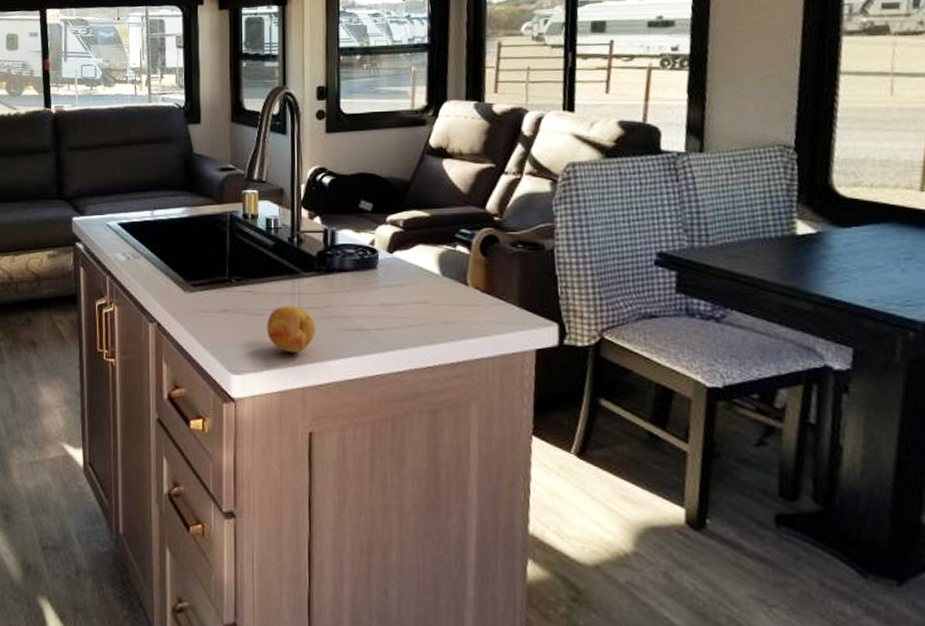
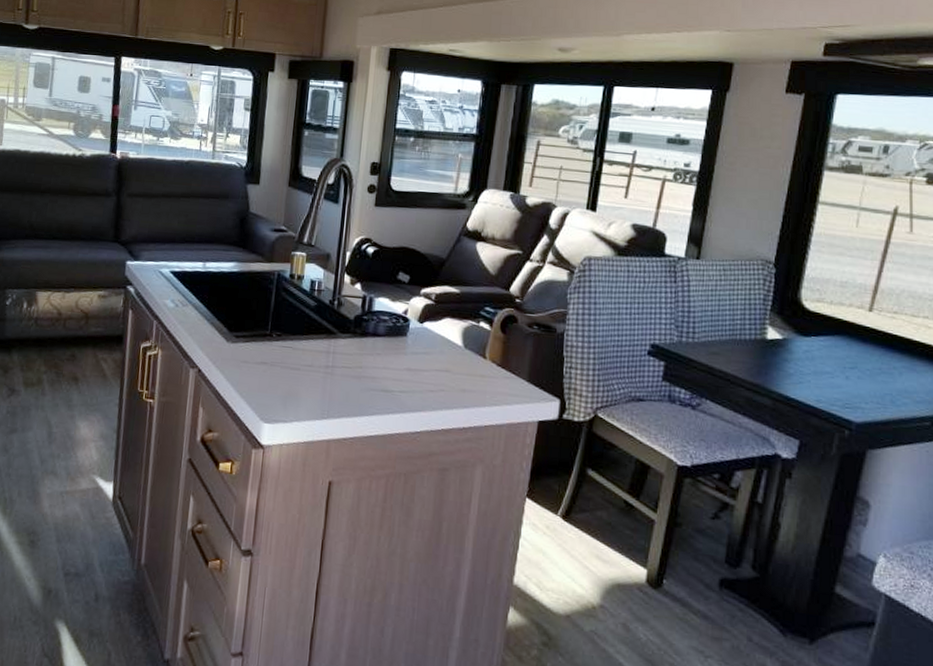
fruit: present [266,305,317,353] -> none [300,363,346,408]

